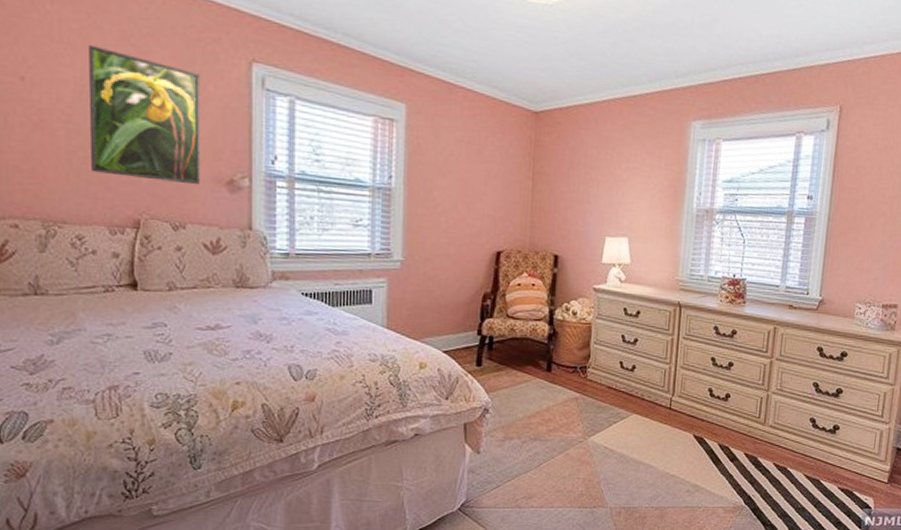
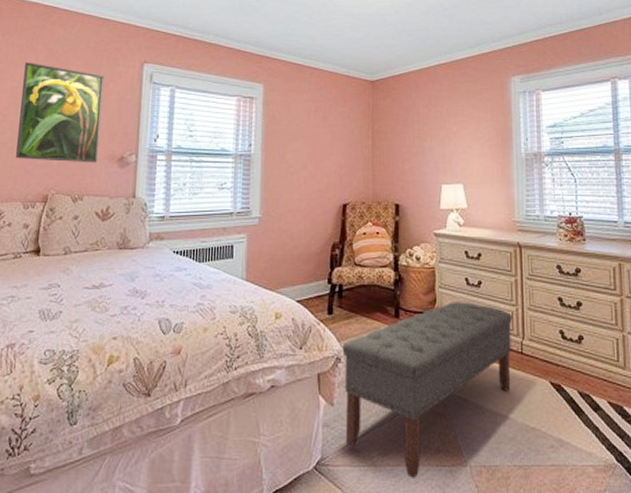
bench: none [490,358,664,519] -> present [342,302,512,480]

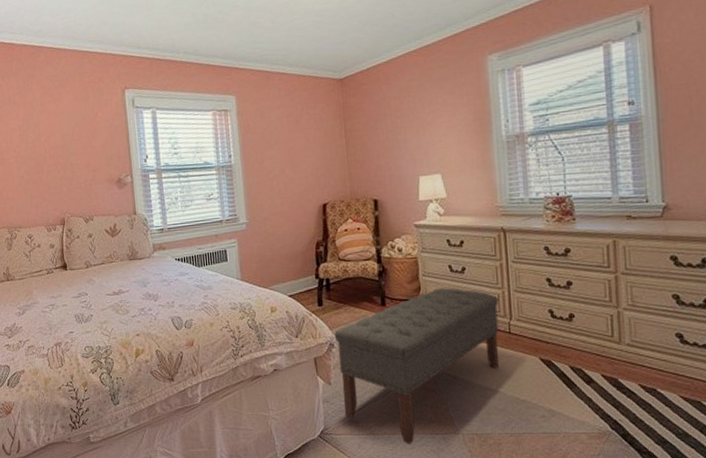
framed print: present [16,62,105,163] -> none [25,101,99,189]

